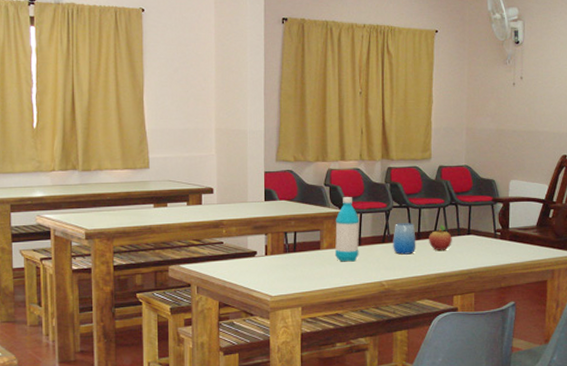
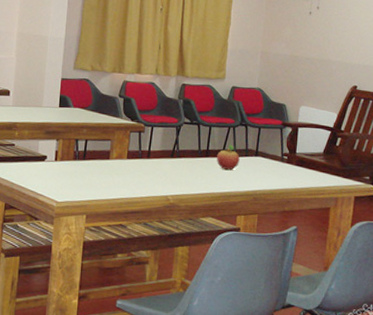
water bottle: present [334,197,360,262] -> none [123,109,151,174]
cup: present [393,223,416,255] -> none [181,139,205,171]

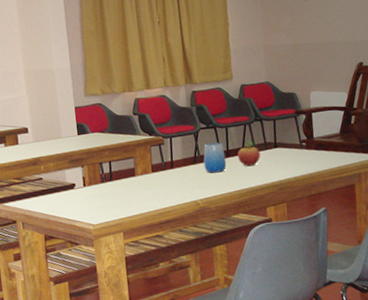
cup: none [181,139,205,171] -> present [203,142,227,174]

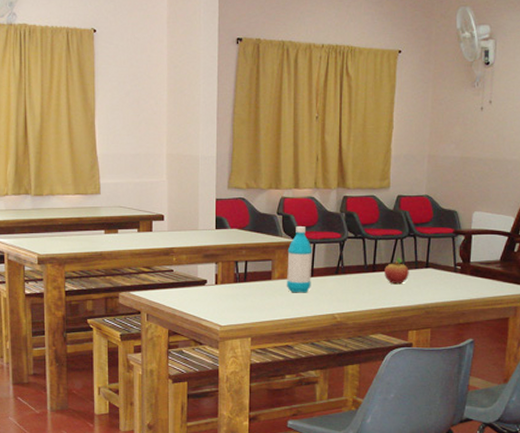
water bottle: none [146,123,173,186] -> present [286,226,313,293]
cup: present [203,142,227,174] -> none [347,254,371,287]

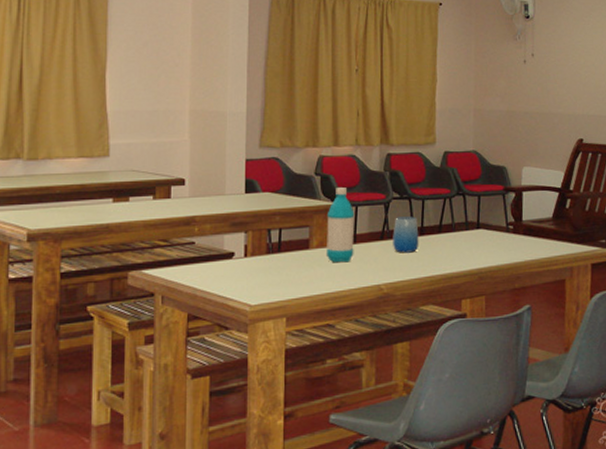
cup: none [347,254,371,287] -> present [393,216,419,253]
fruit: present [384,257,409,285] -> none [433,218,460,249]

